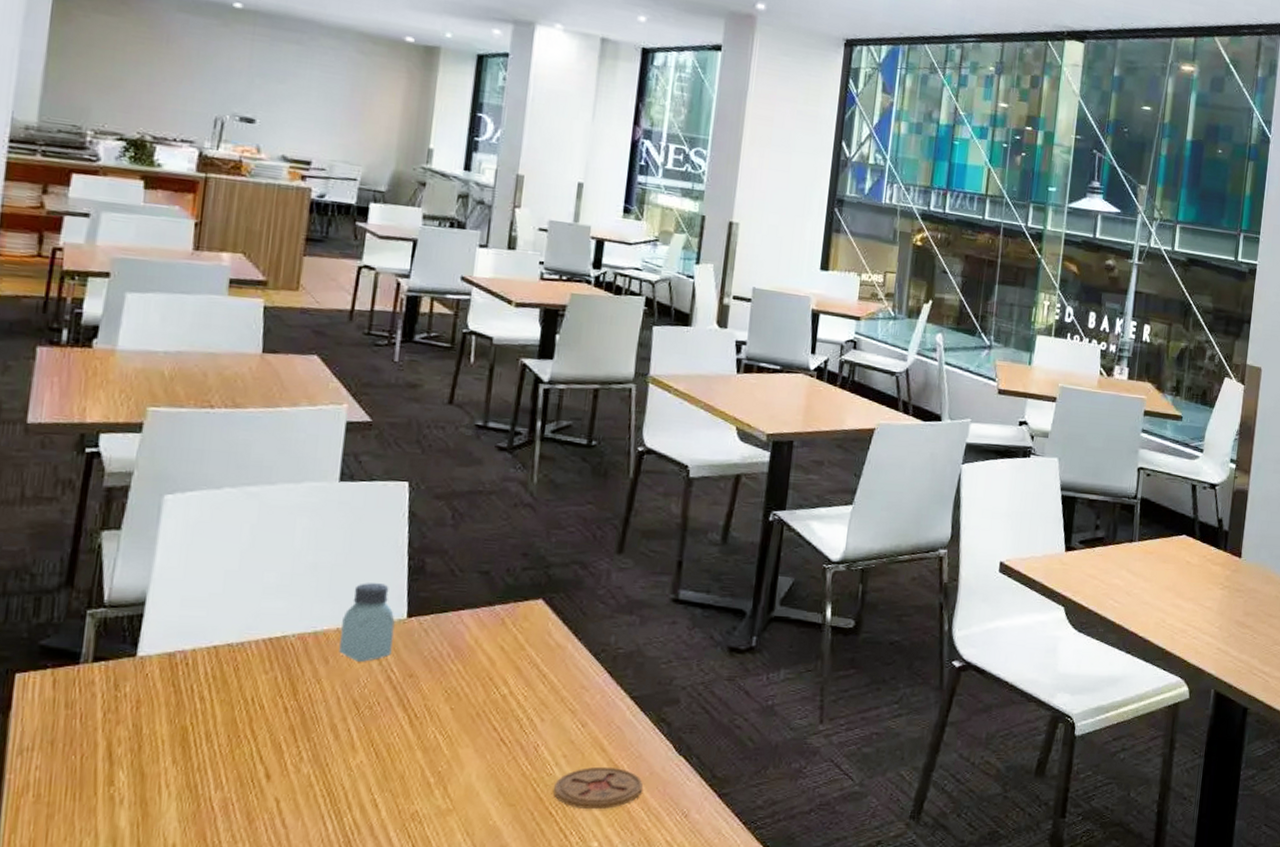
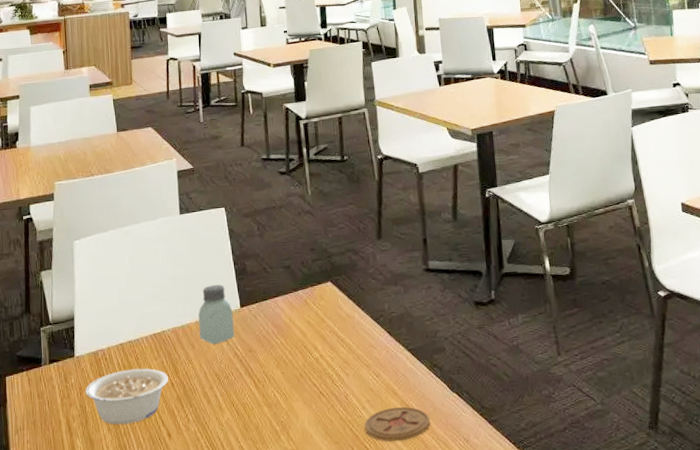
legume: none [144,682,282,757] -> present [85,368,169,425]

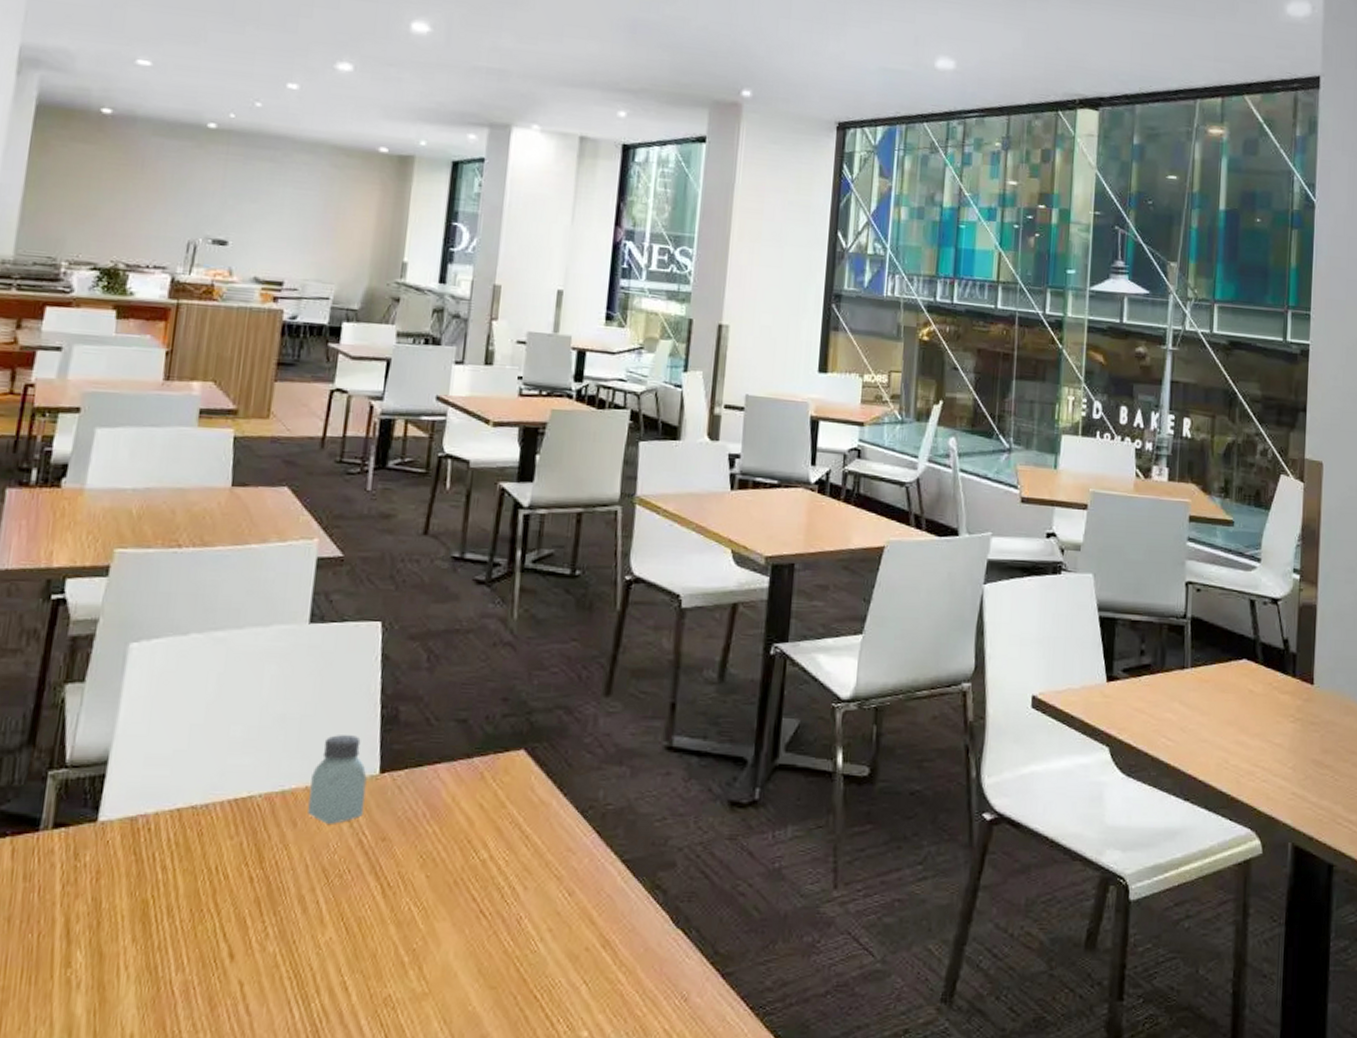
legume: present [85,368,169,425] -> none [104,849,247,934]
coaster: present [364,406,430,442] -> none [537,942,637,993]

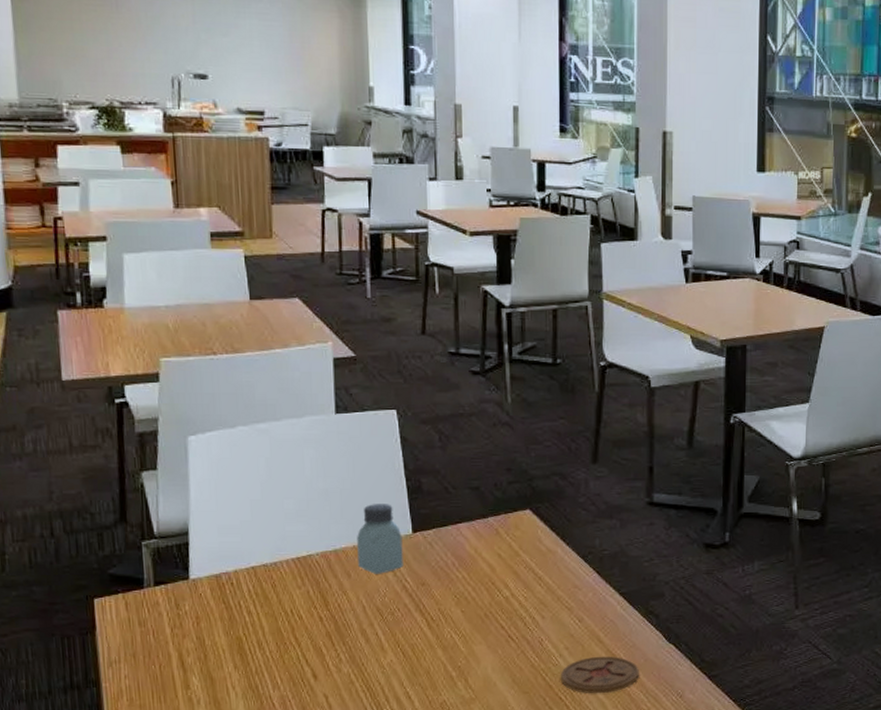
coaster: none [537,942,637,993] -> present [560,656,639,694]

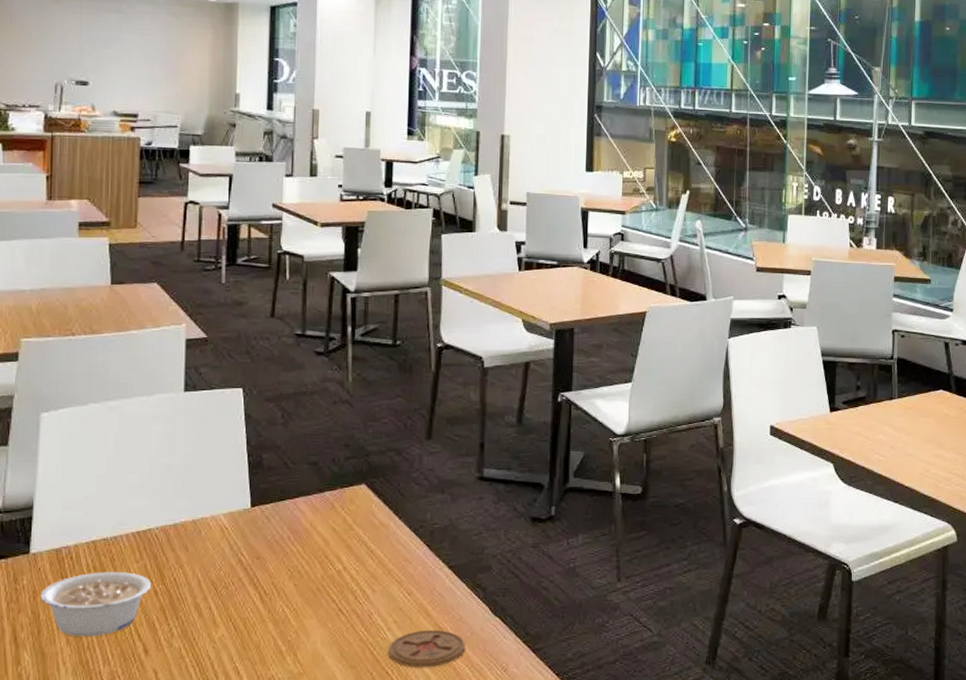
legume: none [203,597,316,662] -> present [40,571,152,637]
saltshaker: present [357,504,403,574] -> none [196,479,241,548]

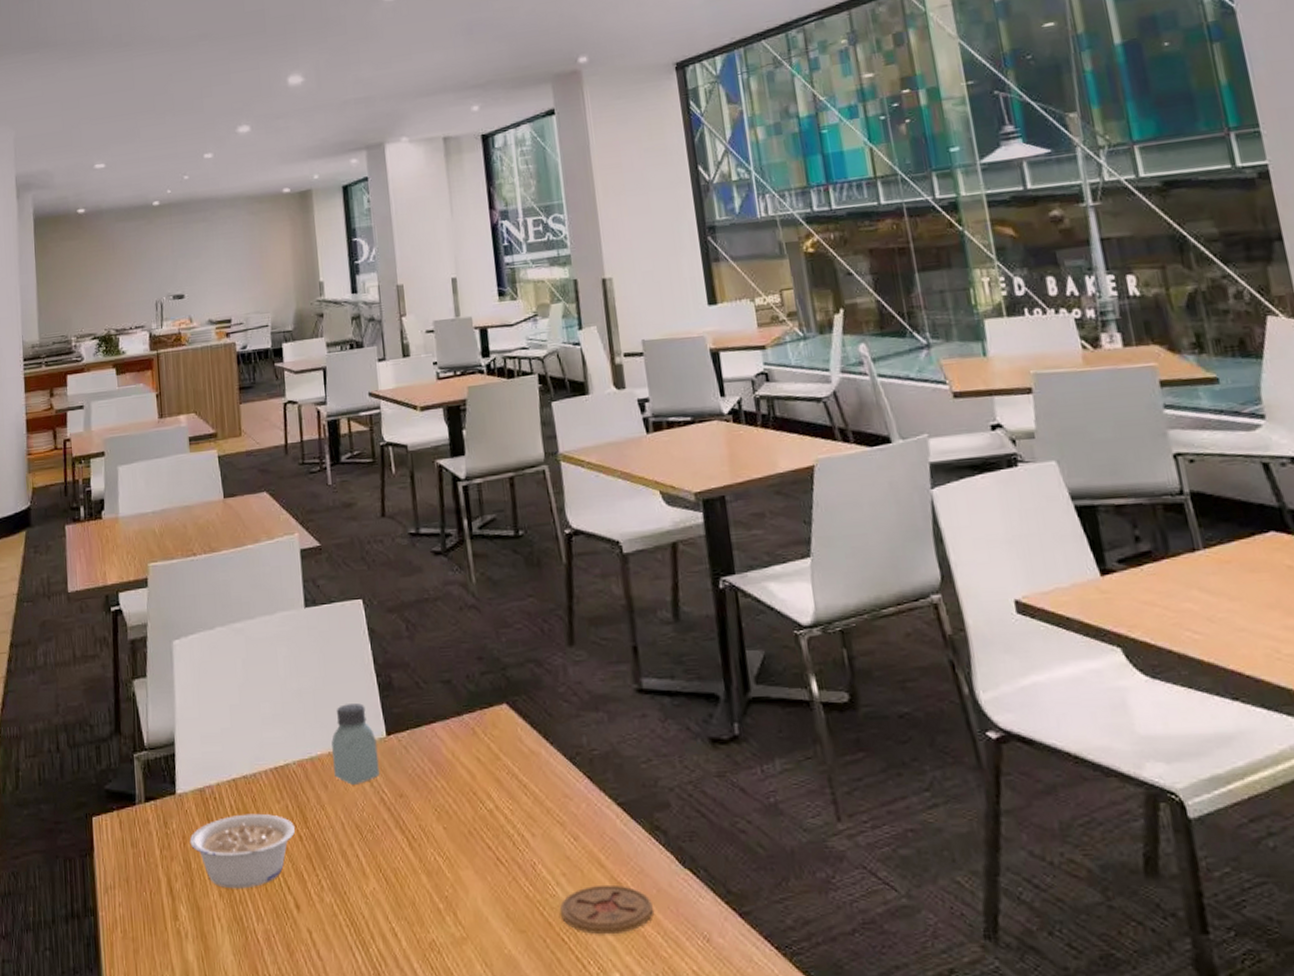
saltshaker: none [196,479,241,548] -> present [331,703,380,785]

